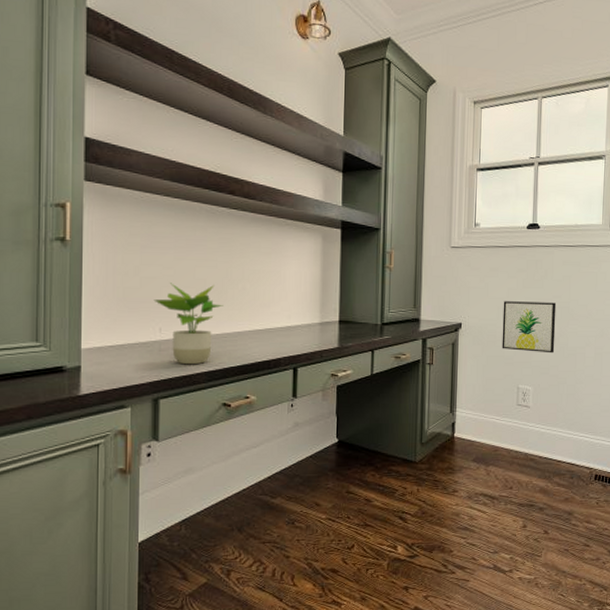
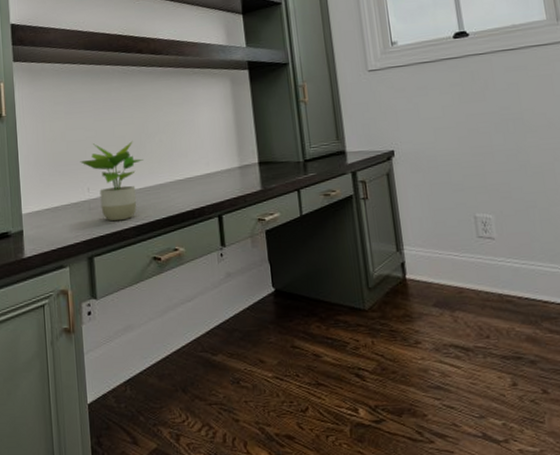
wall art: present [502,301,557,353] -> none [439,115,514,175]

